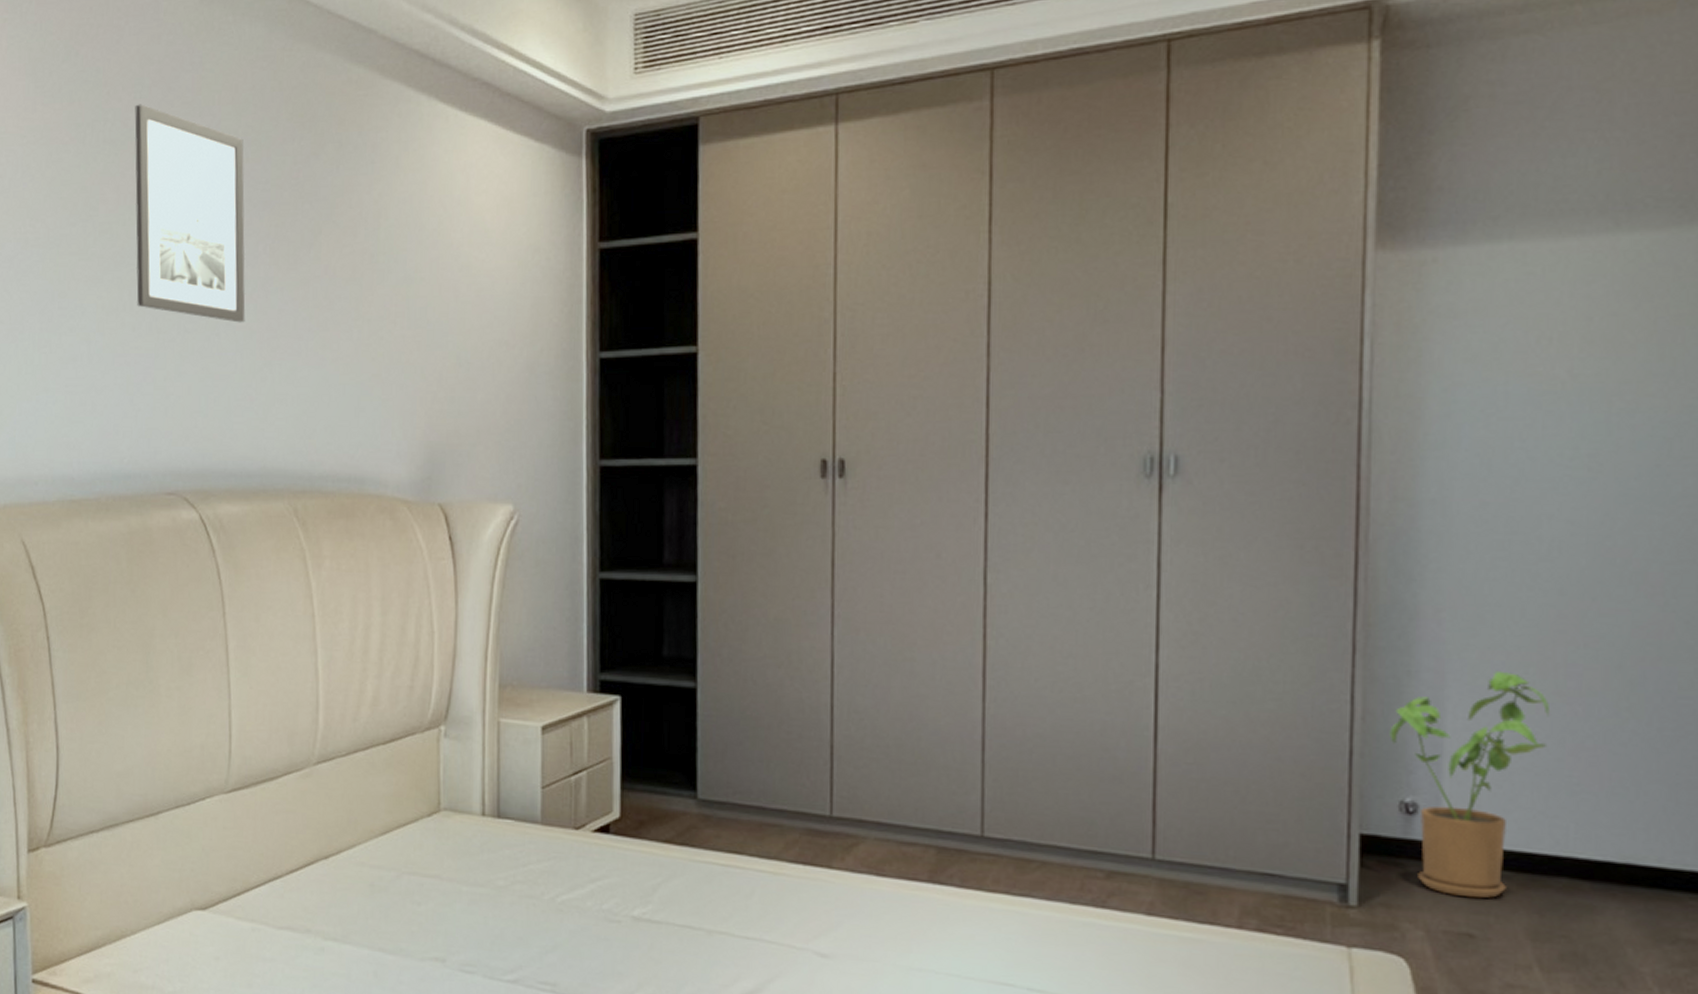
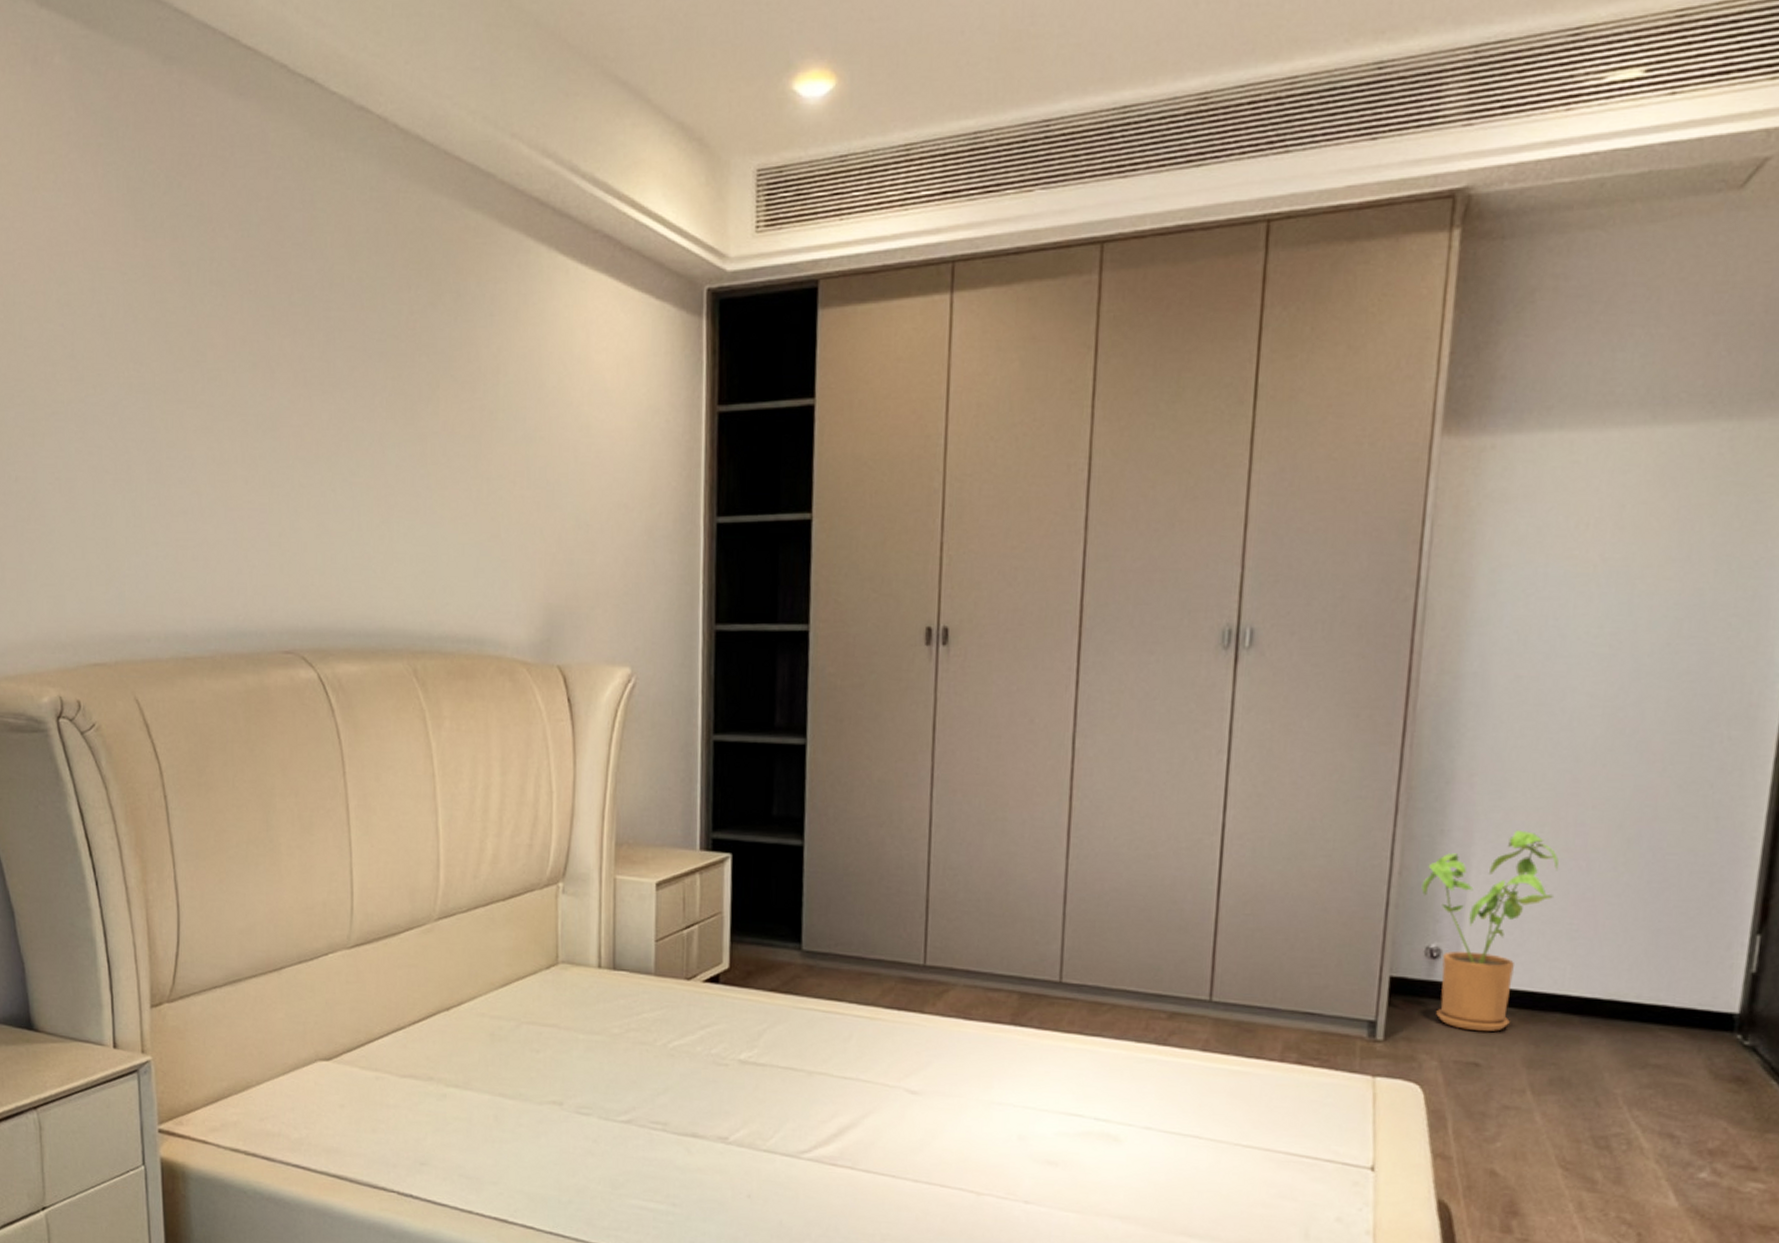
wall art: present [134,104,246,323] -> none [243,243,362,479]

